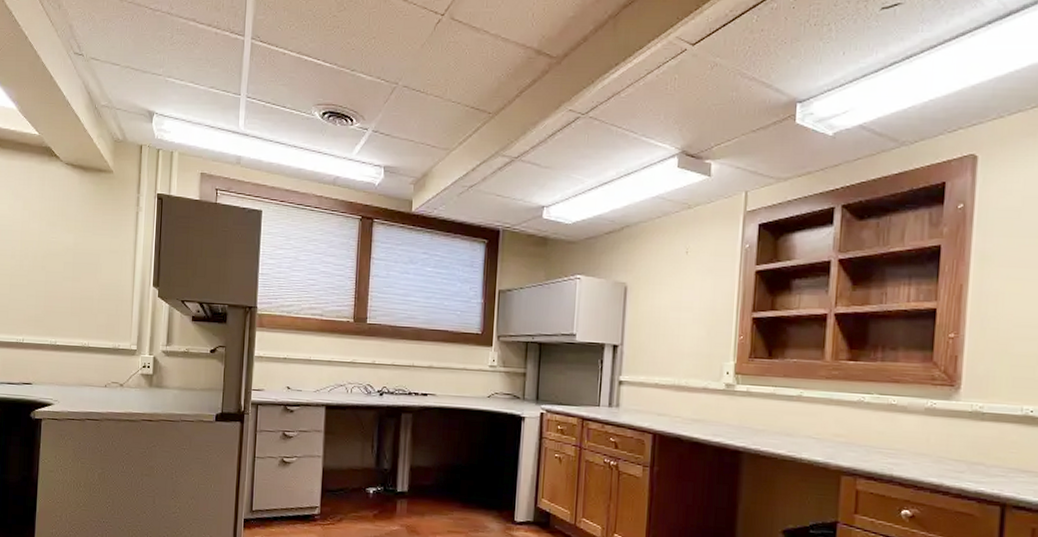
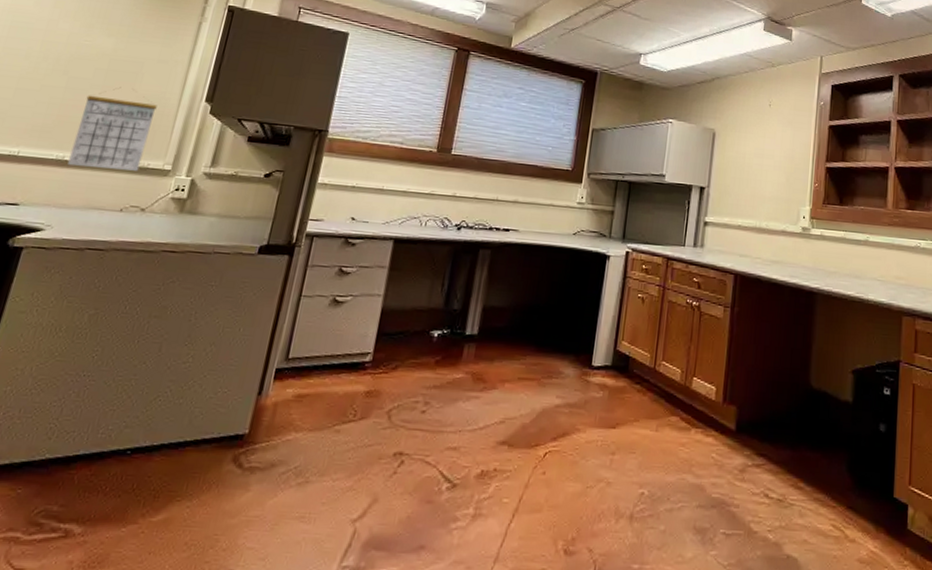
calendar: none [60,278,117,352] -> present [68,87,157,171]

